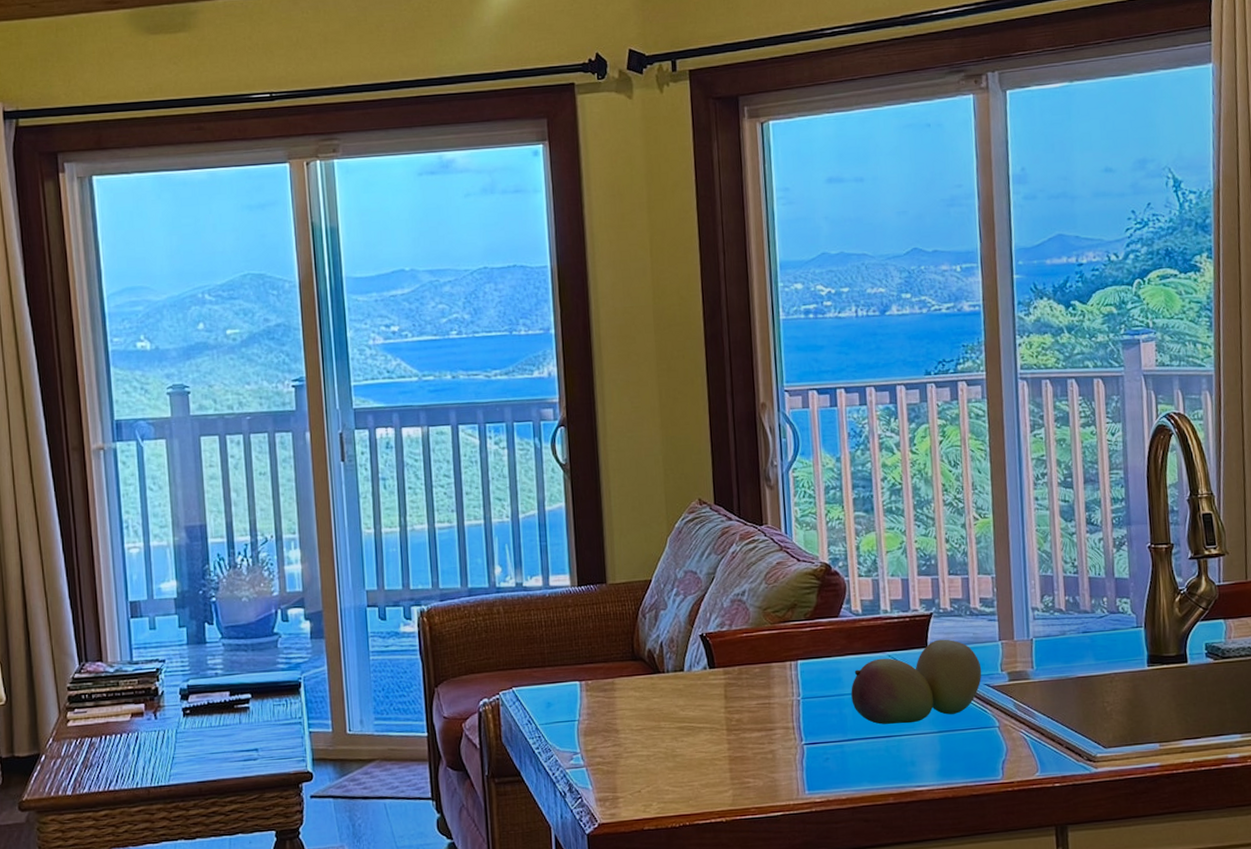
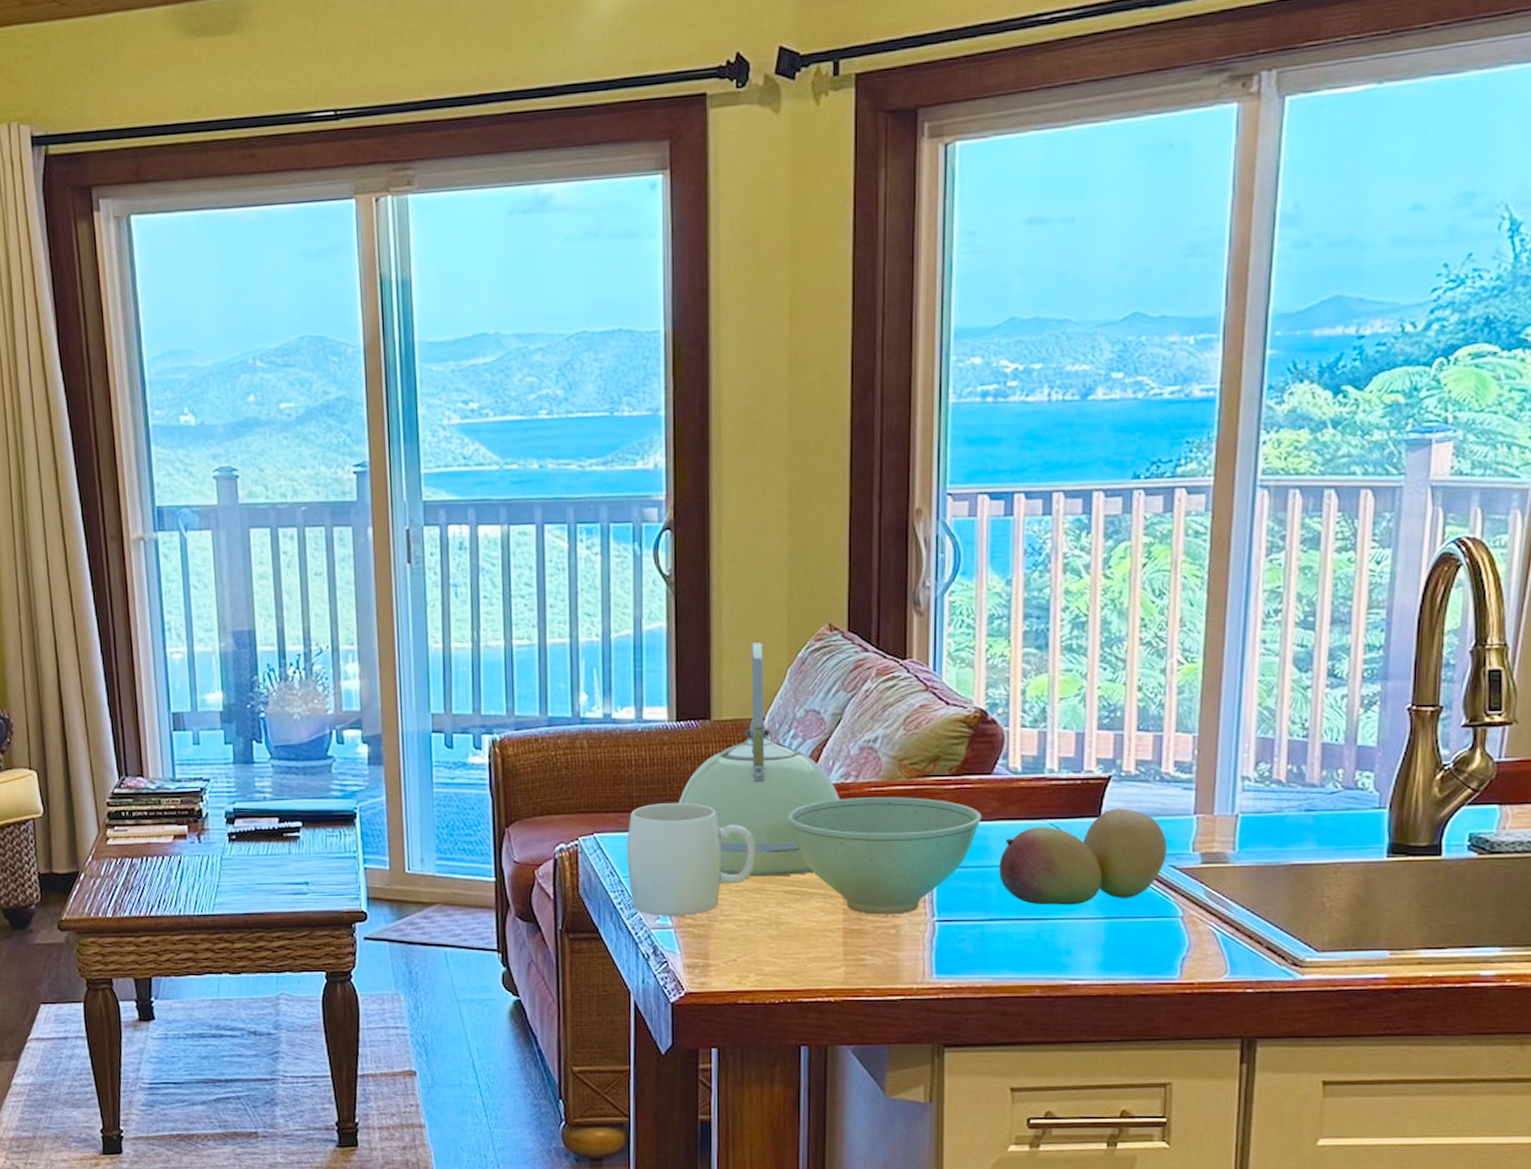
mug: none [541,655,653,757] -> present [627,802,758,916]
kettle: none [583,515,718,717] -> present [678,641,840,877]
bowl: none [674,640,834,743] -> present [786,797,982,915]

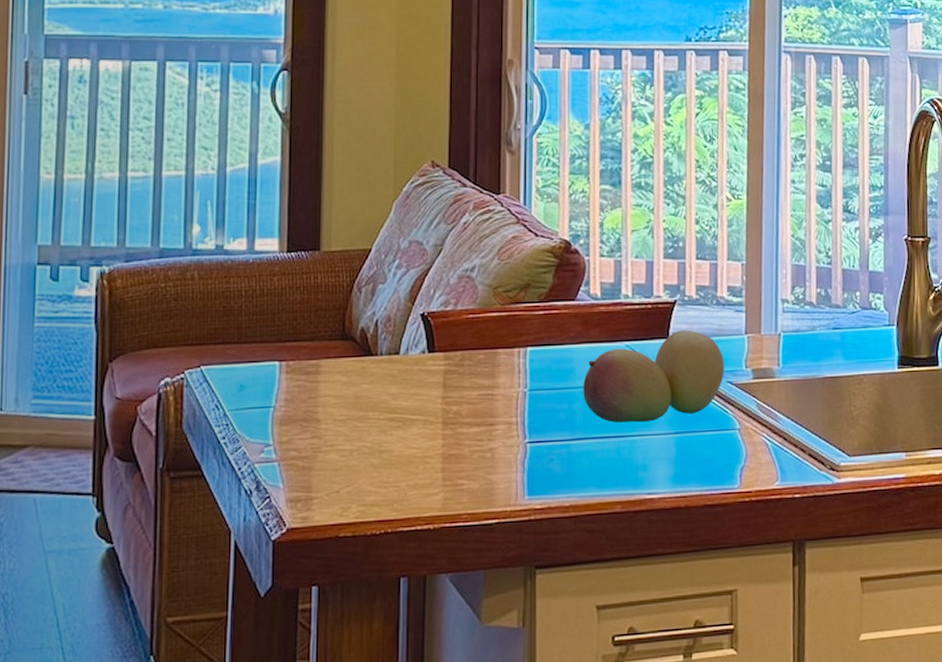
mug: present [627,802,758,916] -> none [233,332,362,449]
kettle: present [678,641,840,877] -> none [286,176,441,406]
bowl: present [786,797,982,915] -> none [389,323,567,439]

